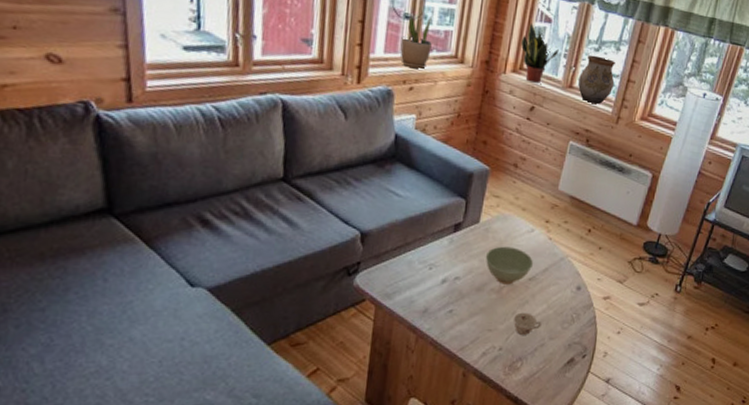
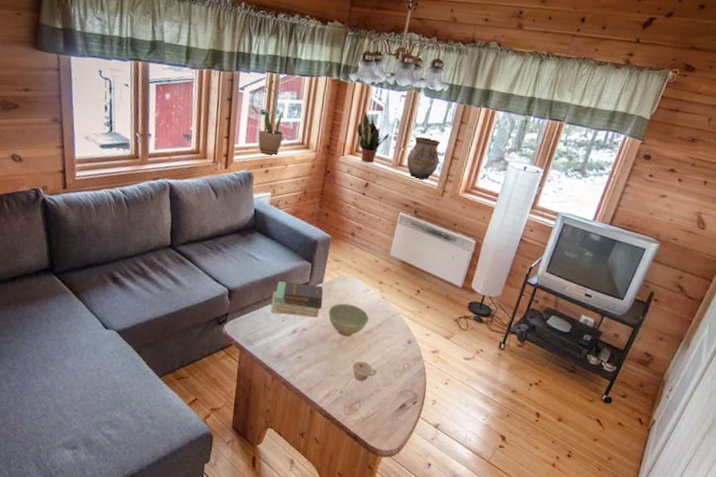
books: none [414,222,480,264] -> present [270,281,324,318]

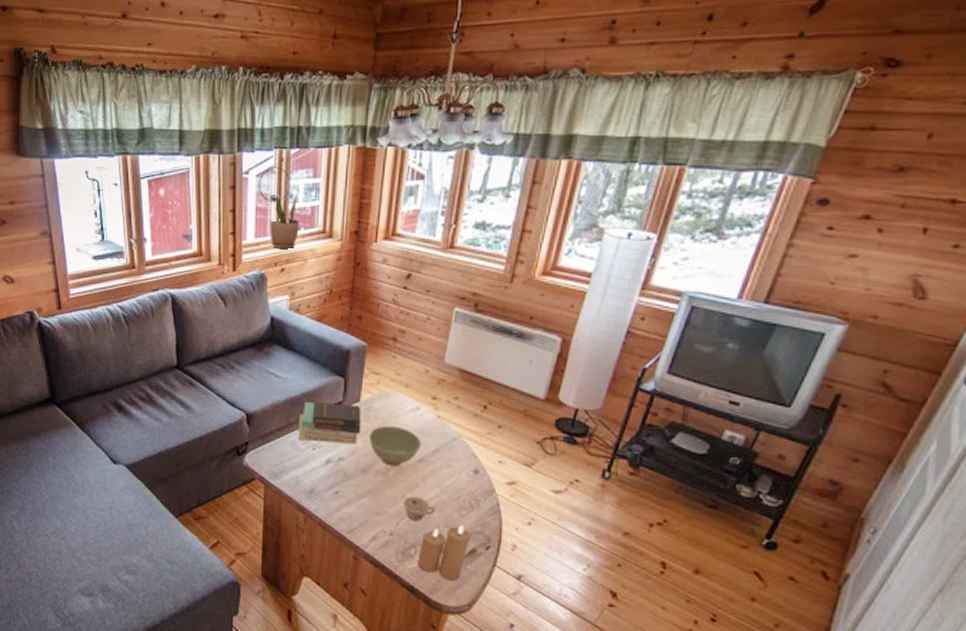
potted plant: present [356,111,390,164] -> none [391,183,435,249]
candle: none [360,384,403,430] -> present [417,524,471,581]
vase: present [407,136,440,180] -> none [461,207,505,264]

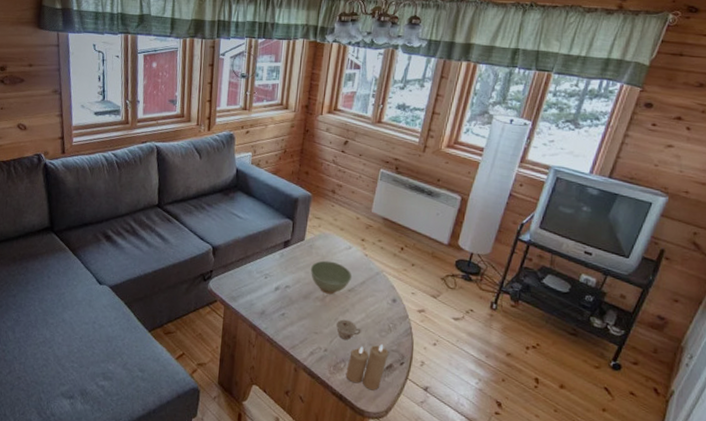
potted plant: present [269,193,299,250] -> none [239,73,263,117]
books: present [298,402,362,445] -> none [253,239,306,275]

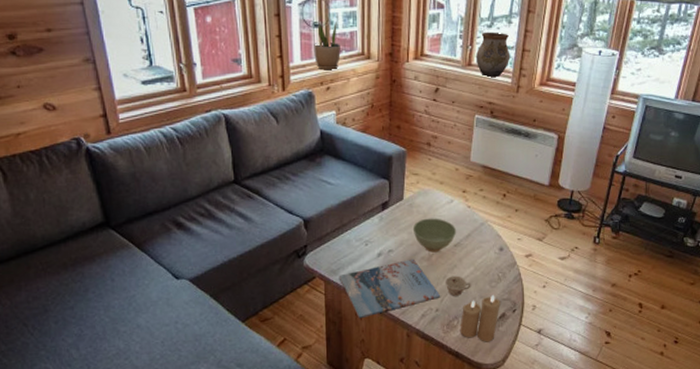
magazine: none [237,297,331,347] -> present [338,258,441,319]
potted plant: none [239,73,263,117] -> present [314,20,341,70]
vase: none [386,93,420,136] -> present [476,32,510,78]

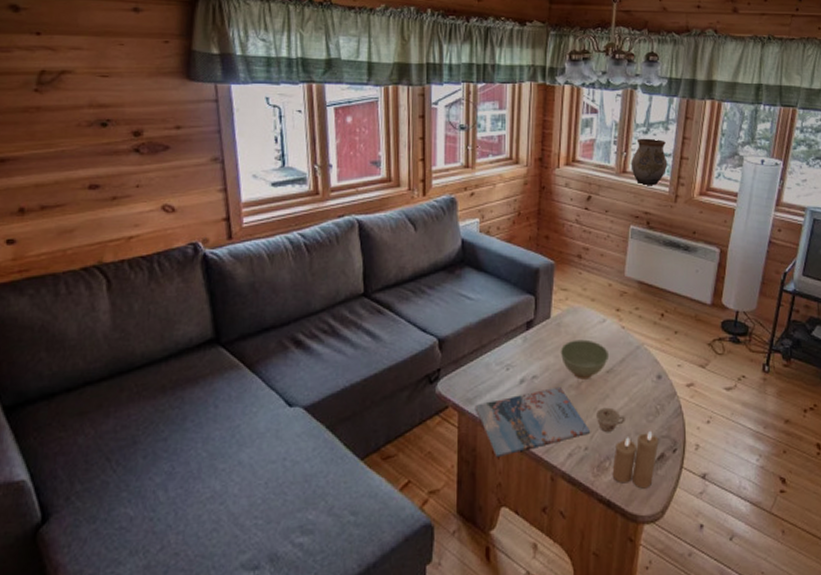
potted plant: present [314,20,341,70] -> none [459,123,487,175]

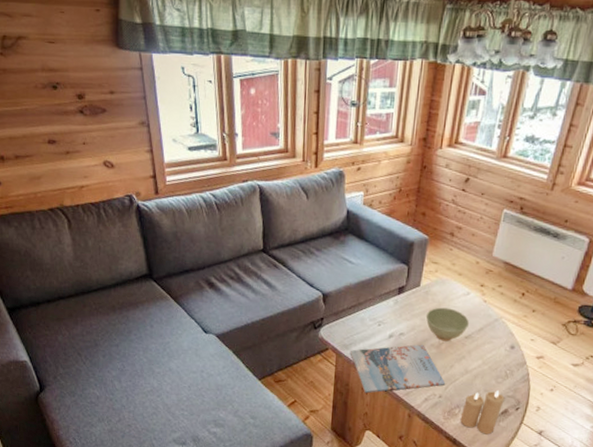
teacup: present [595,407,625,433] -> none [451,366,477,387]
vase: present [631,138,668,186] -> none [512,123,551,173]

